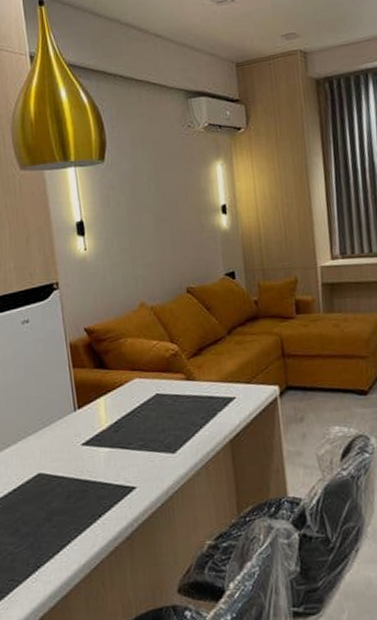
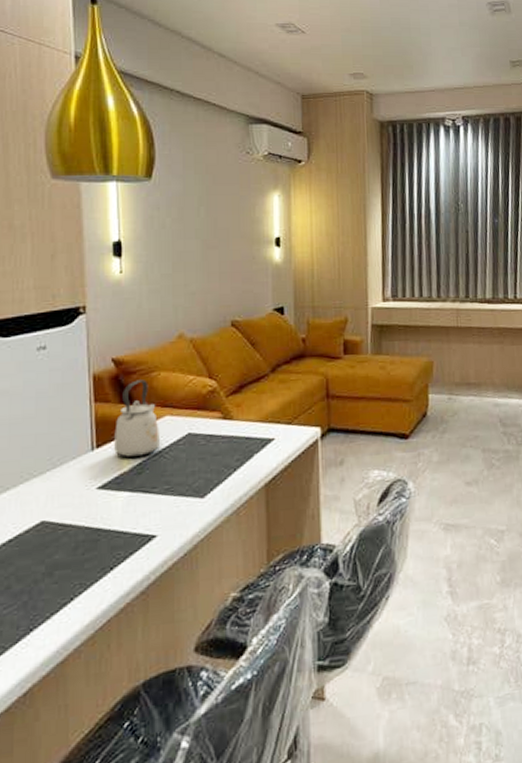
kettle: none [92,346,133,417] -> present [114,379,161,458]

